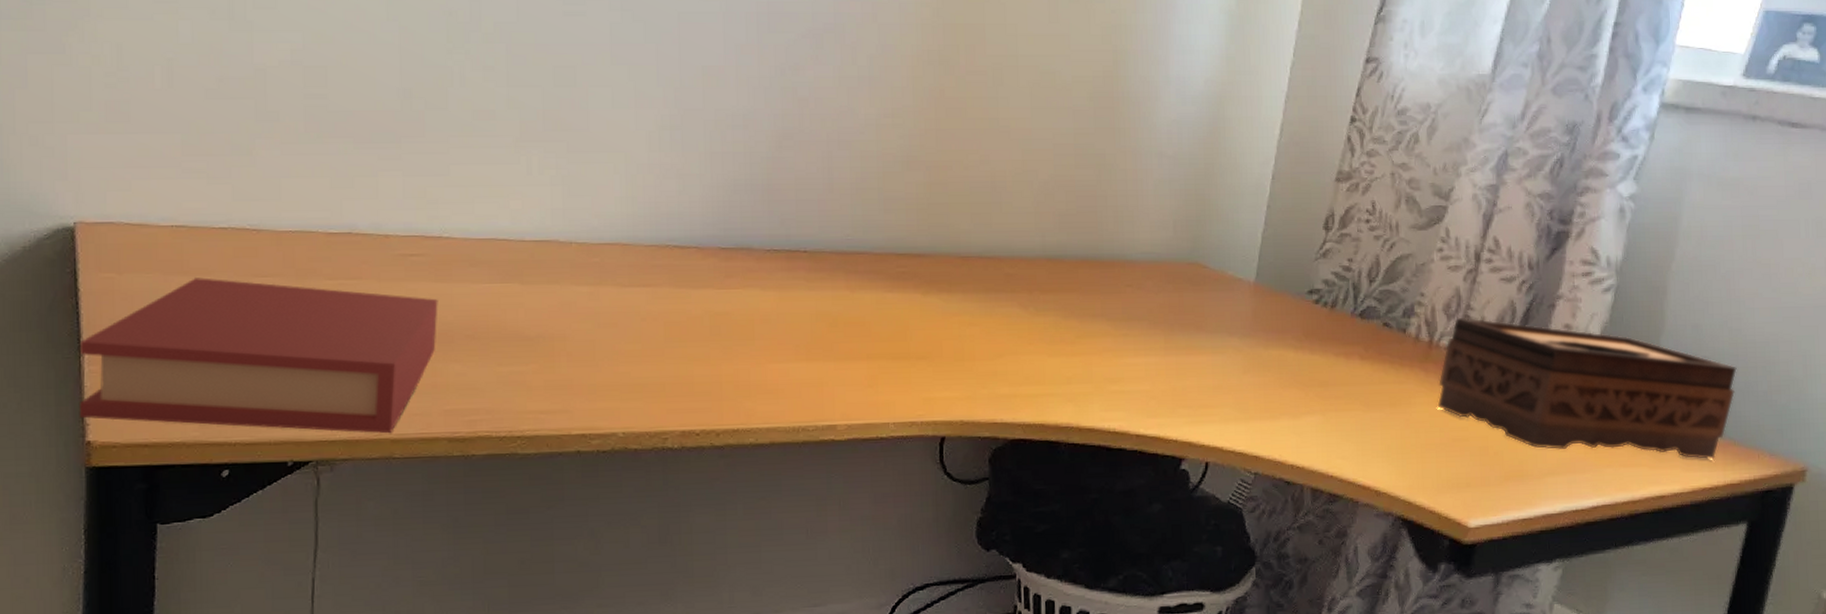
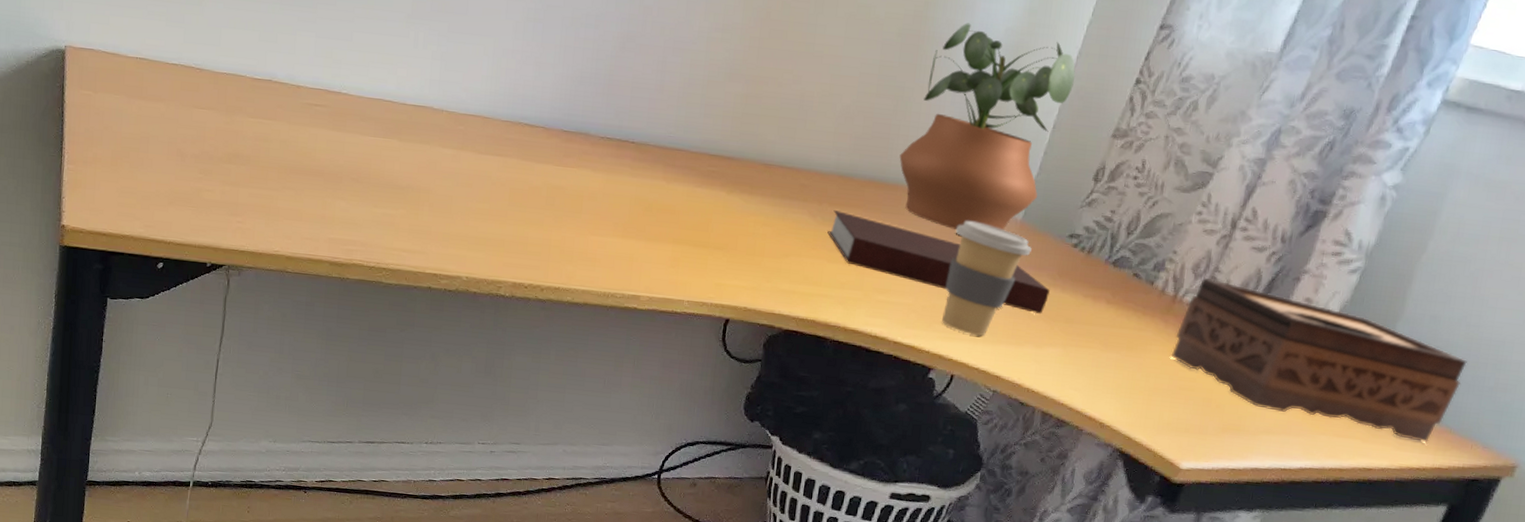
book: present [80,277,438,434] -> none [59,103,333,252]
notebook: none [1043,298,1298,382] -> present [827,210,1050,315]
potted plant: none [1111,78,1286,301] -> present [899,23,1075,231]
coffee cup: none [1183,290,1271,415] -> present [941,221,1032,336]

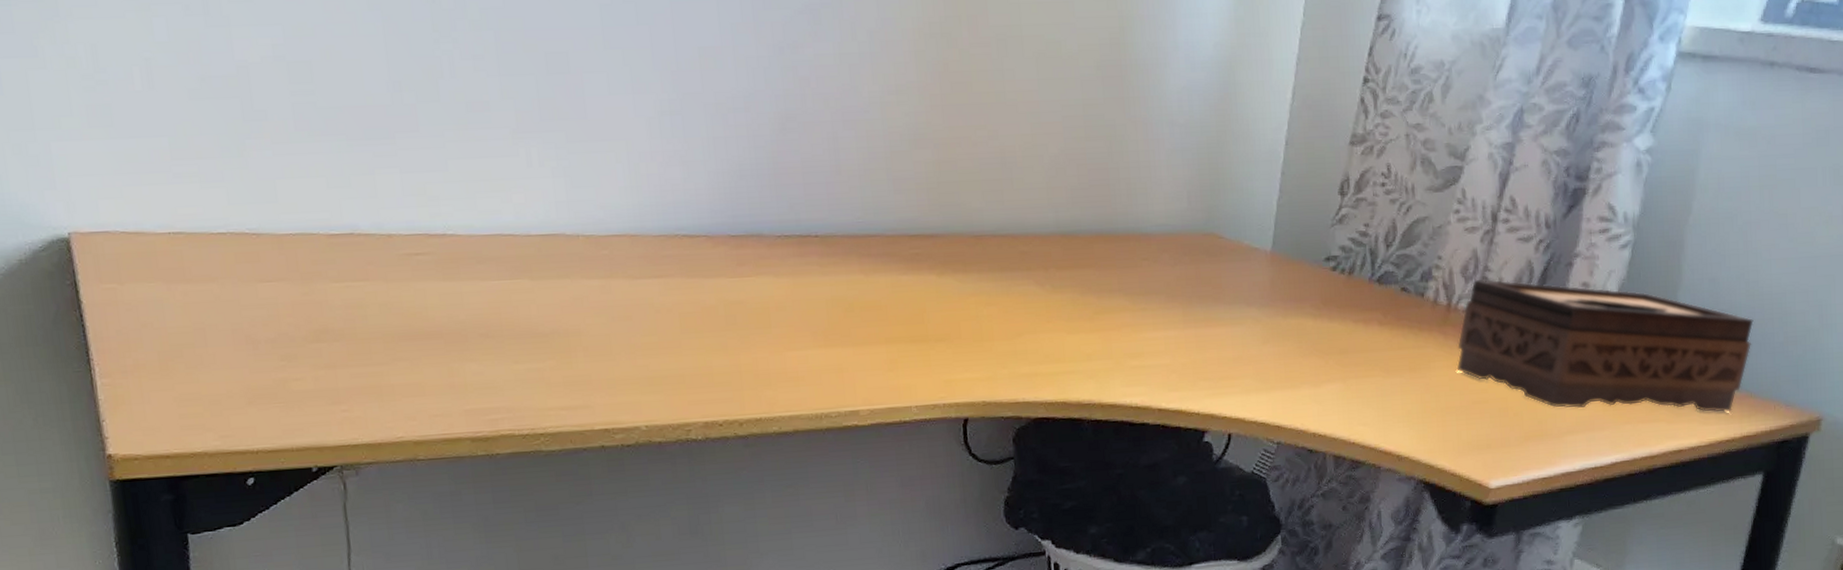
notebook: present [827,210,1050,315] -> none [1061,274,1317,351]
potted plant: present [899,23,1075,231] -> none [1124,43,1299,273]
coffee cup: present [941,221,1032,336] -> none [1203,261,1288,386]

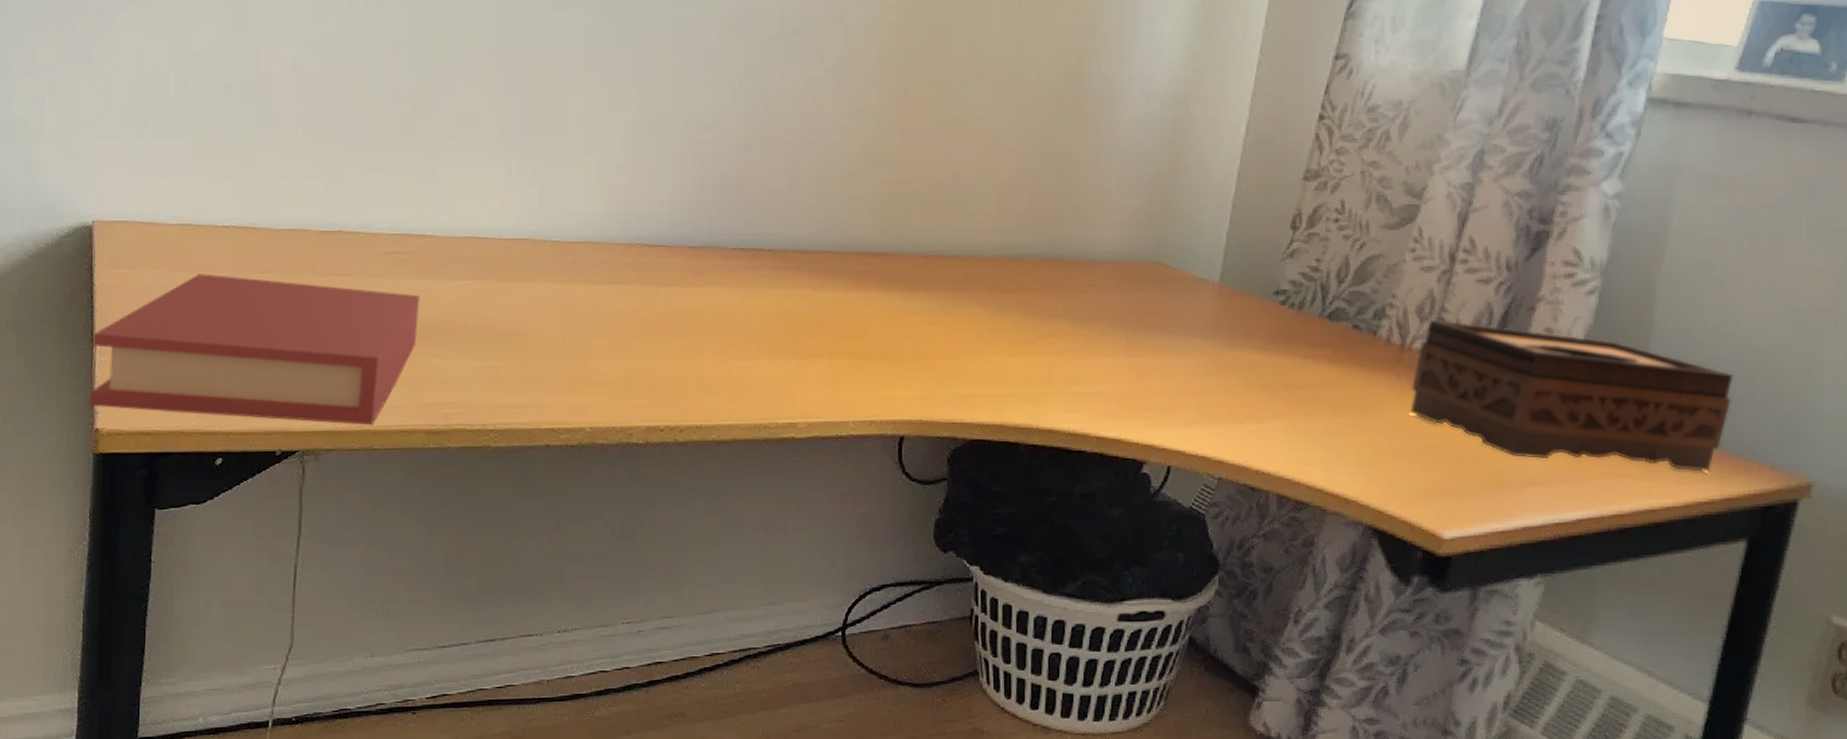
book: none [89,285,450,436] -> present [90,273,420,426]

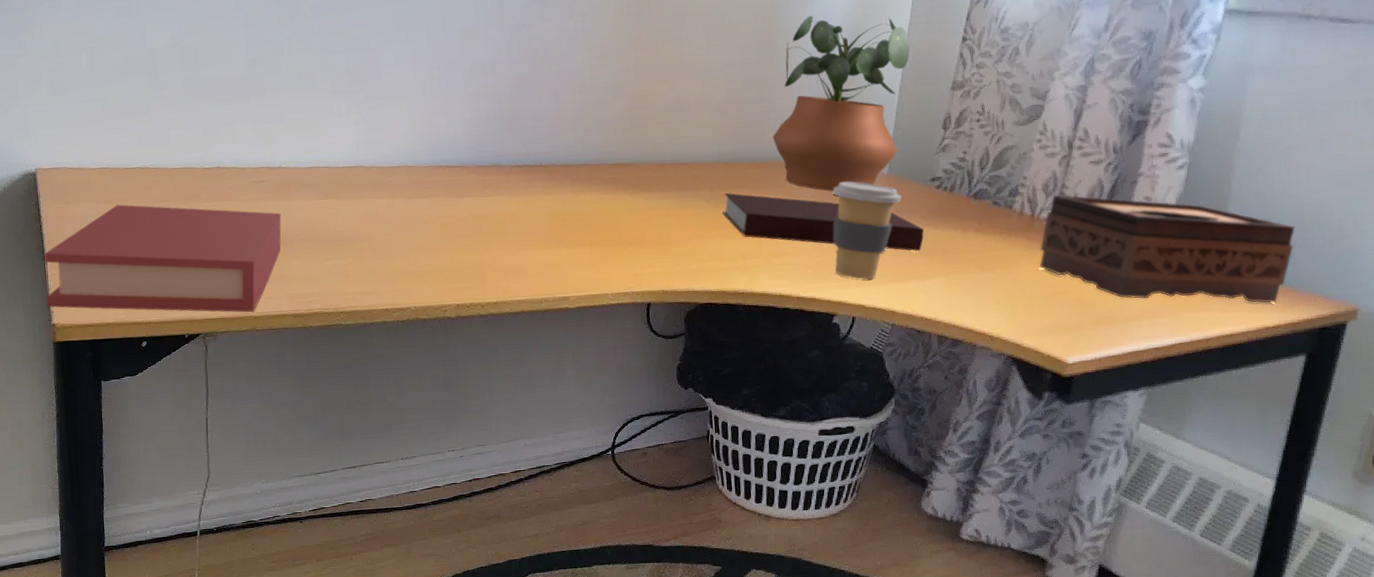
notebook: none [1004,297,1263,385] -> present [722,193,924,252]
potted plant: none [1073,77,1252,302] -> present [772,15,910,191]
coffee cup: none [1145,290,1236,418] -> present [833,181,901,280]

